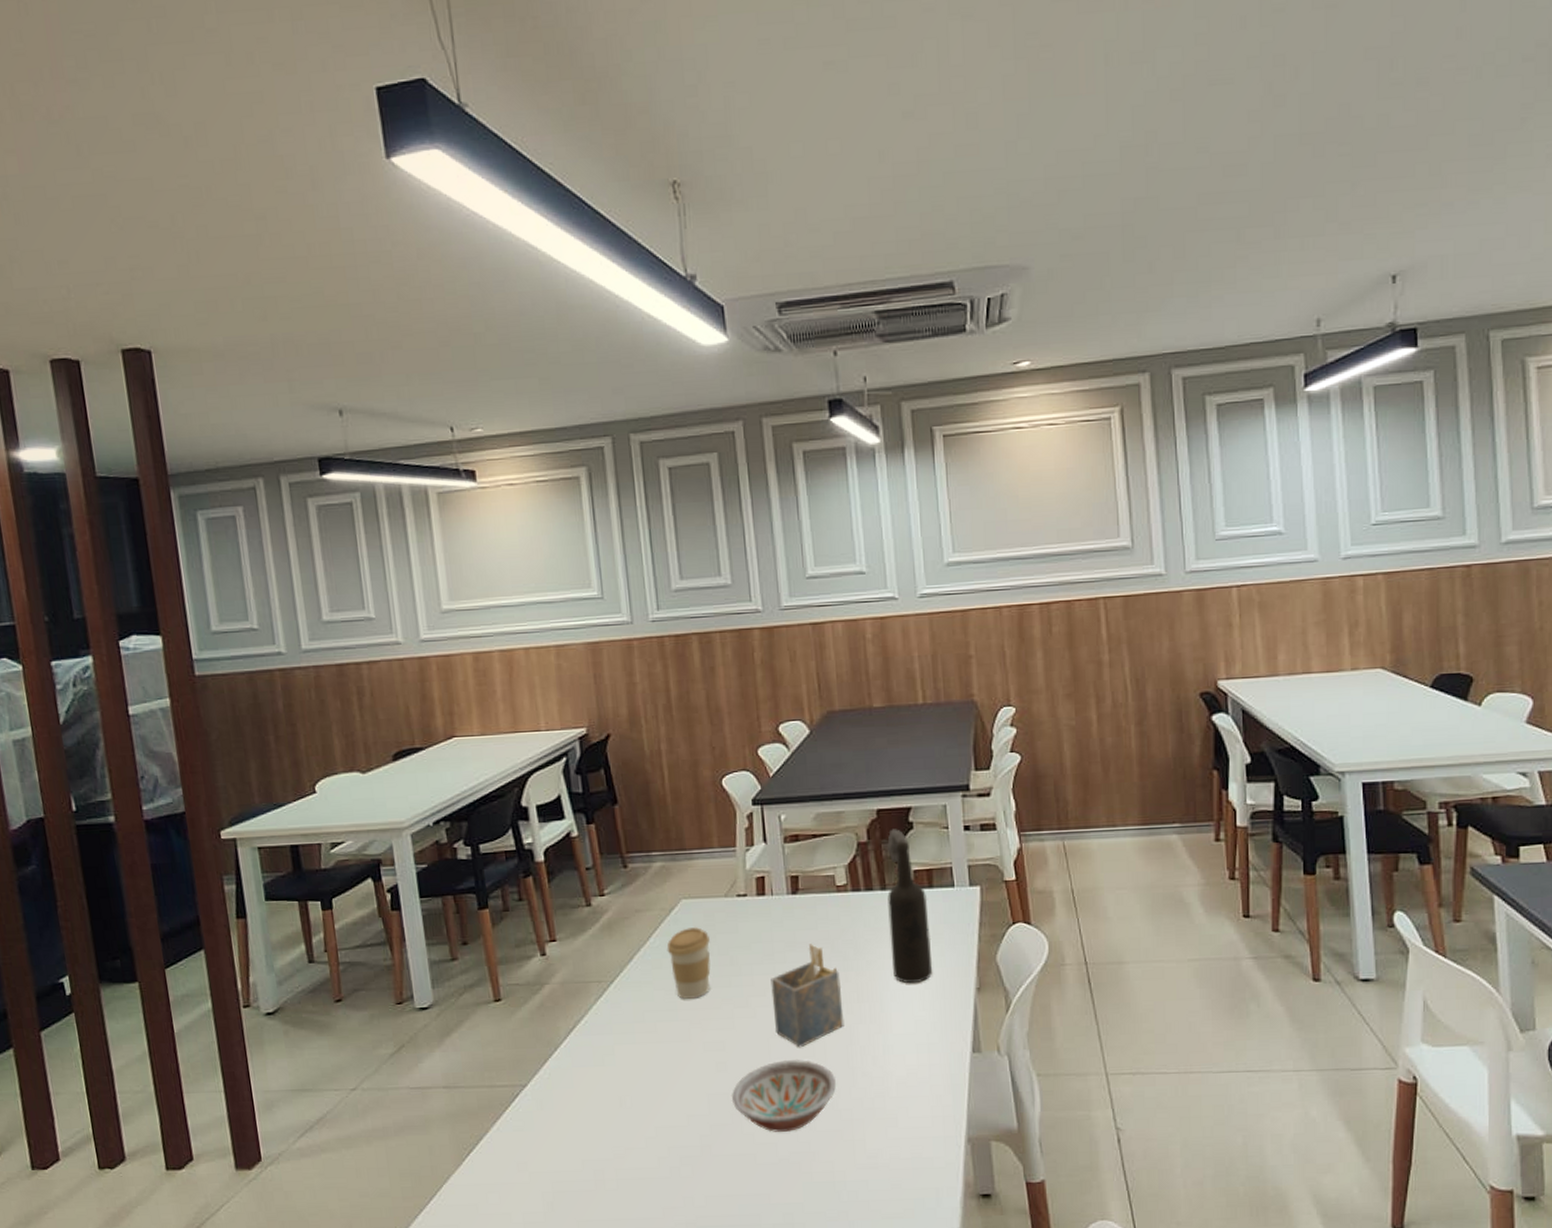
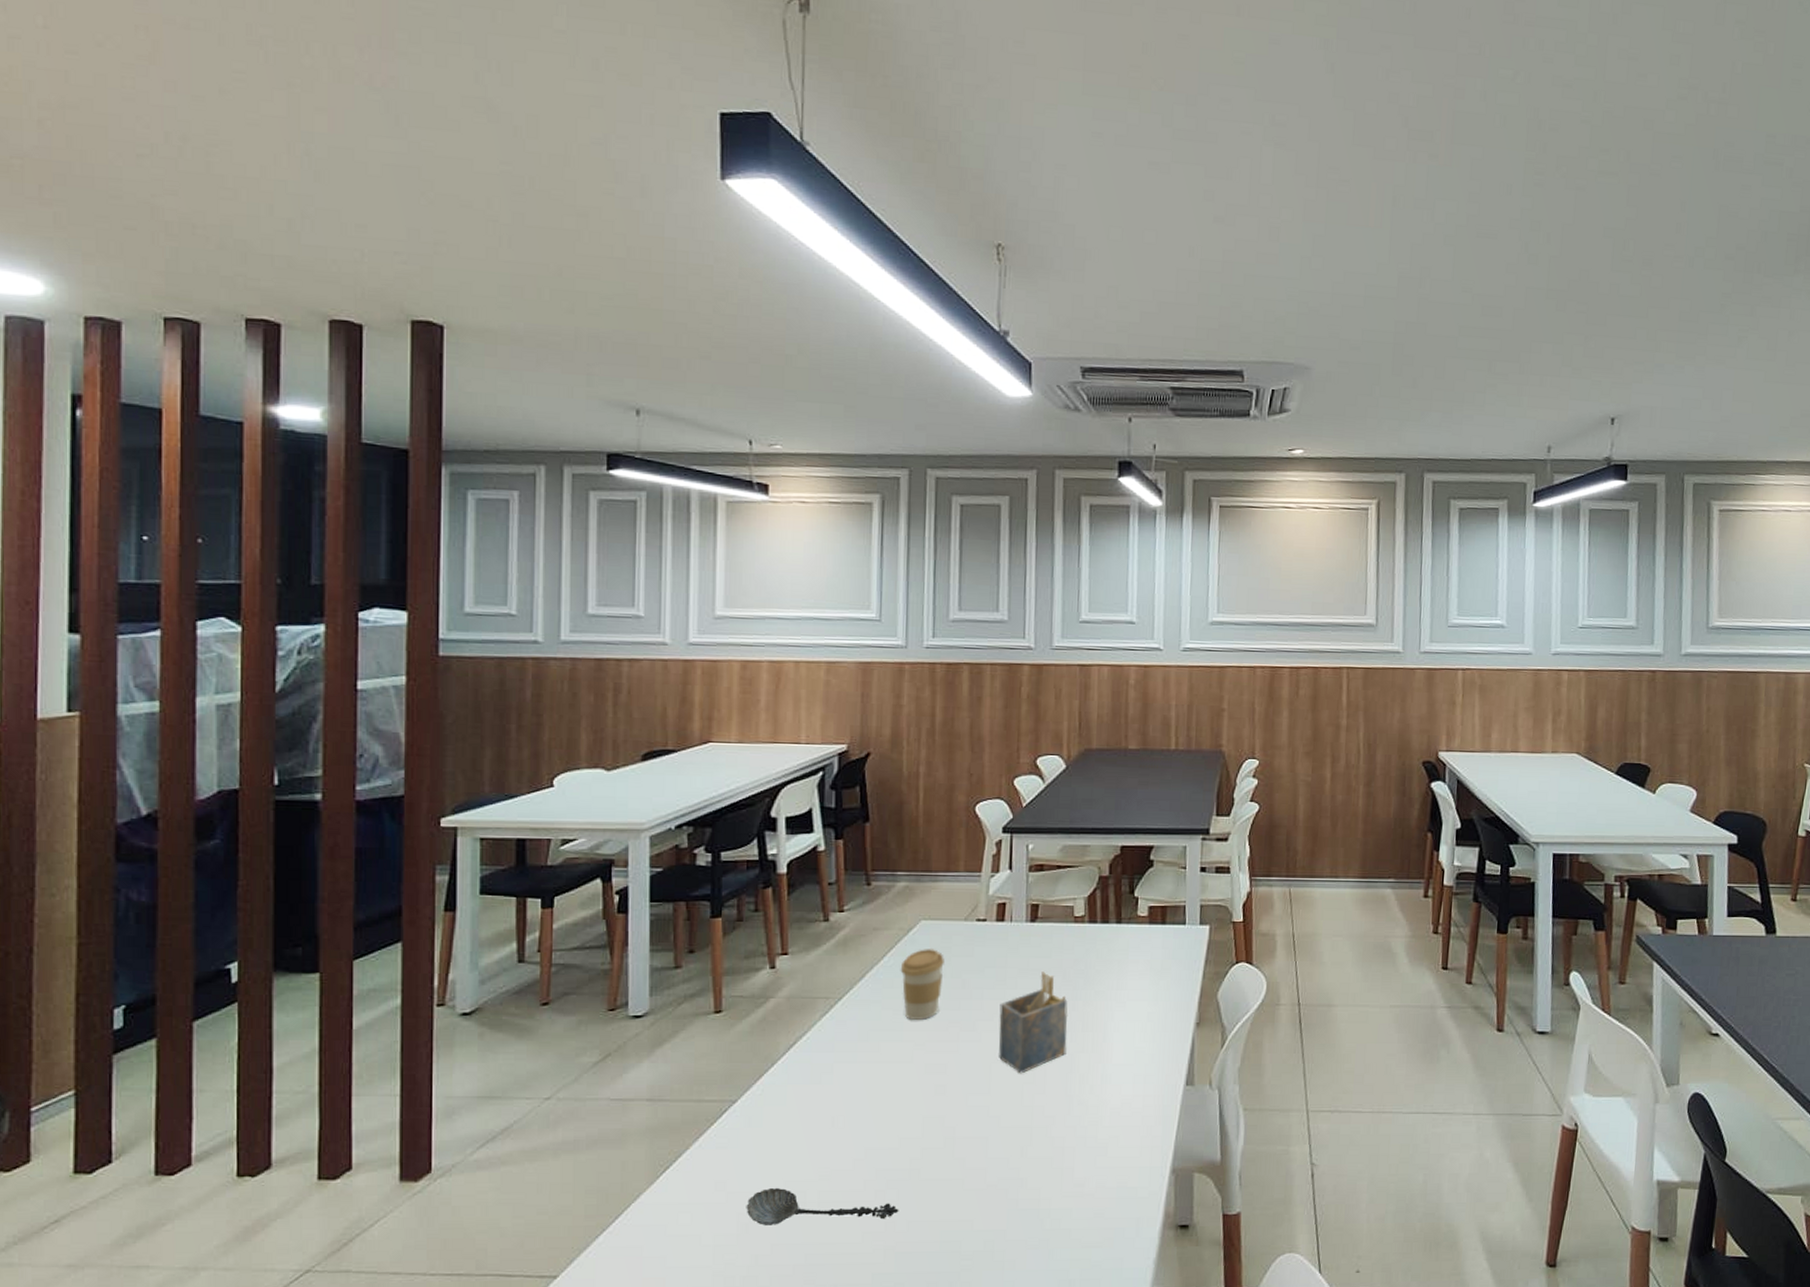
spoon: none [548,1166,696,1203] -> present [746,1187,899,1225]
bowl: present [731,1060,837,1132] -> none [946,1086,1053,1157]
bottle: present [887,829,933,984] -> none [1119,865,1160,1016]

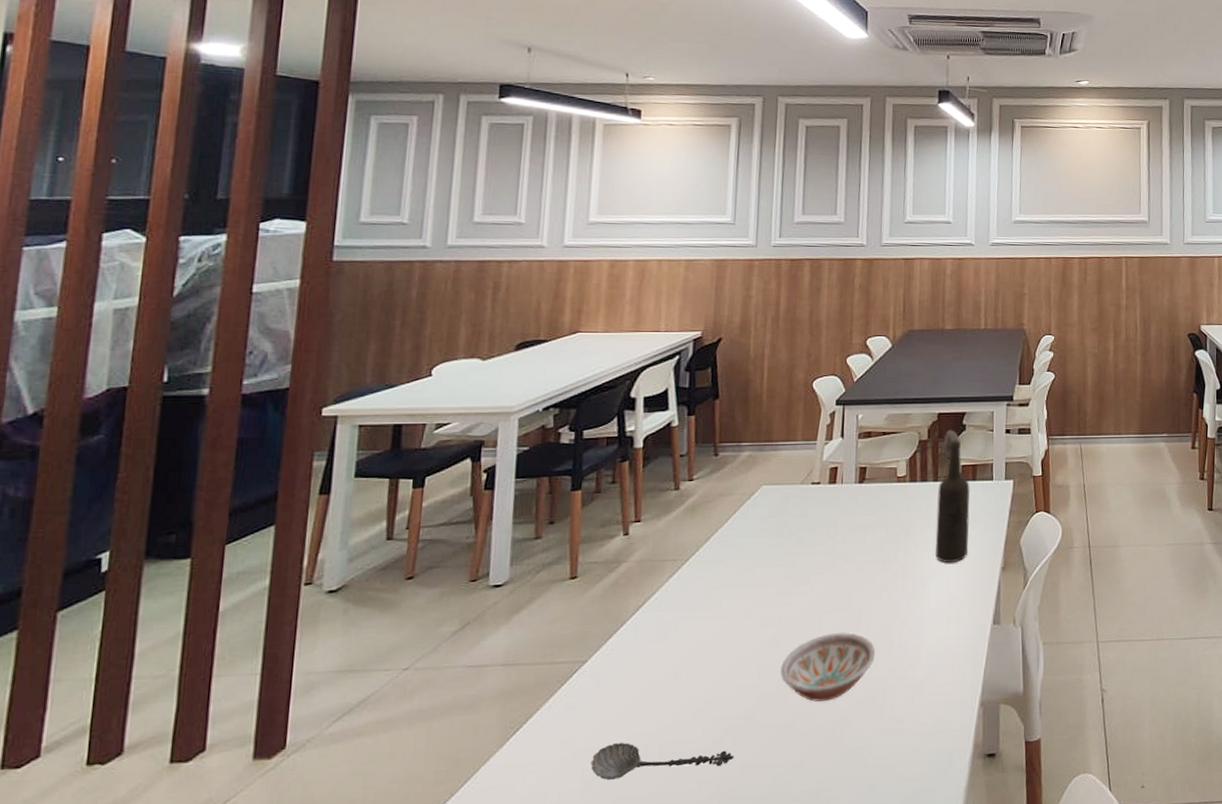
coffee cup: present [900,949,944,1020] -> none [742,511,782,577]
bowl: none [946,1086,1053,1157] -> present [779,633,876,702]
napkin holder: present [997,971,1068,1074] -> none [827,527,891,622]
bottle: none [1119,865,1160,1016] -> present [935,430,971,563]

